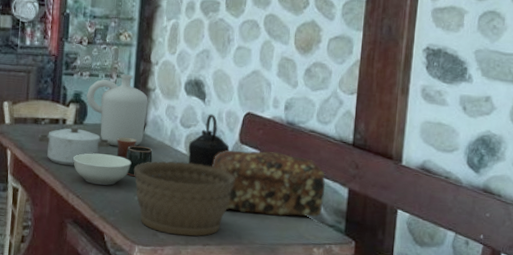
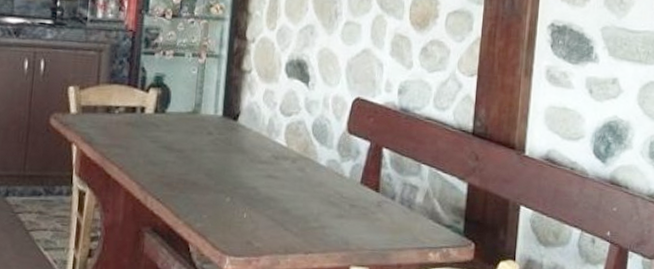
cooking pot: present [38,126,110,166] -> none [110,115,197,164]
bowl: present [72,153,132,185] -> none [152,147,223,186]
water jug: present [86,74,148,147] -> none [170,53,243,140]
mug: present [116,137,138,159] -> none [204,127,230,154]
mug: present [126,145,153,177] -> none [216,137,248,175]
basket: present [134,161,235,237] -> none [225,155,342,244]
kettle: present [188,114,230,169] -> none [288,99,337,163]
bread loaf: present [211,149,326,217] -> none [315,141,443,217]

